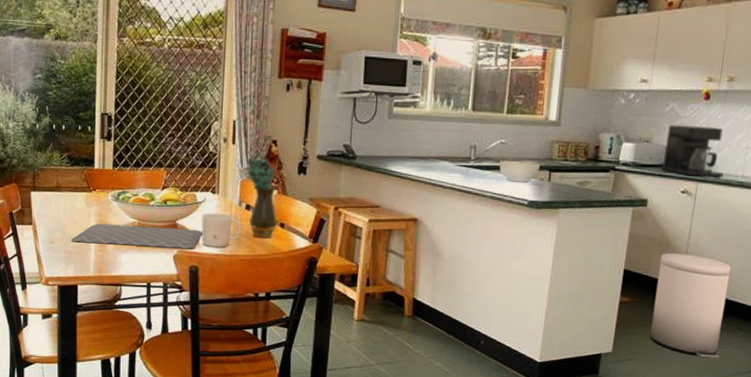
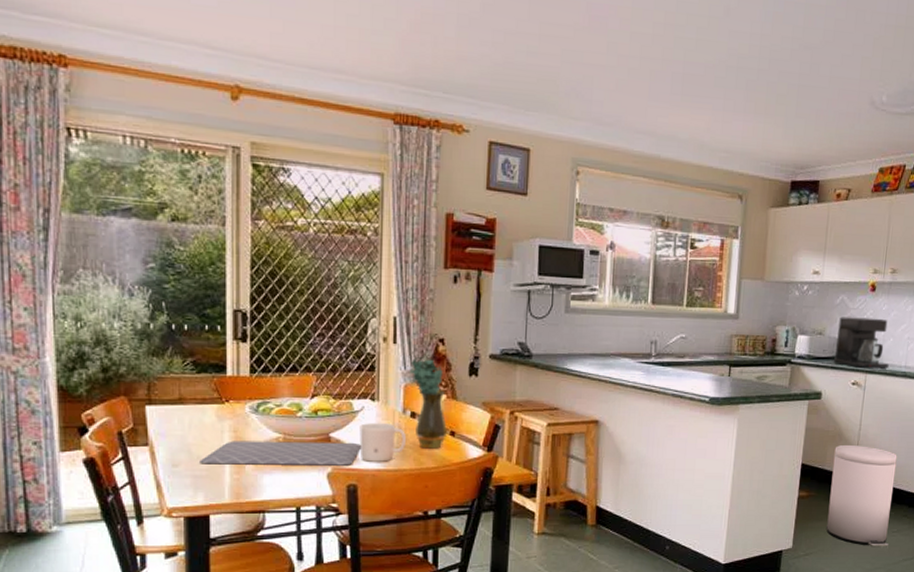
bowl: present [499,160,541,184] -> none [679,355,721,380]

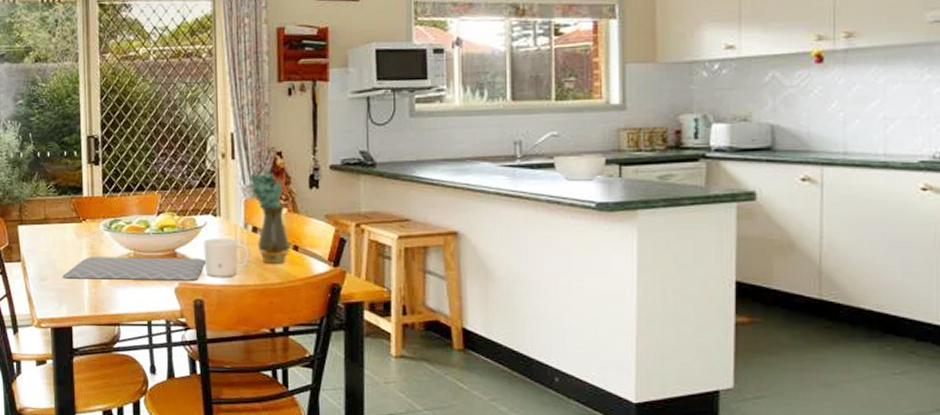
bowl: none [679,355,721,380] -> present [552,155,607,182]
pedal bin: present [826,444,897,547] -> none [784,257,889,394]
coffee maker: present [834,317,889,369] -> none [770,95,857,159]

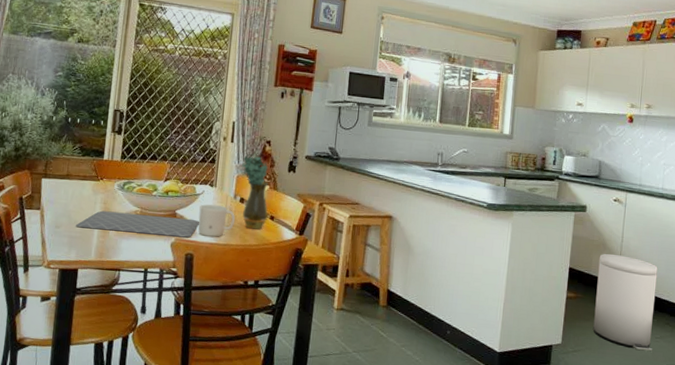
bowl: present [552,155,607,182] -> none [462,166,498,188]
pedal bin: none [784,257,889,394] -> present [593,253,658,352]

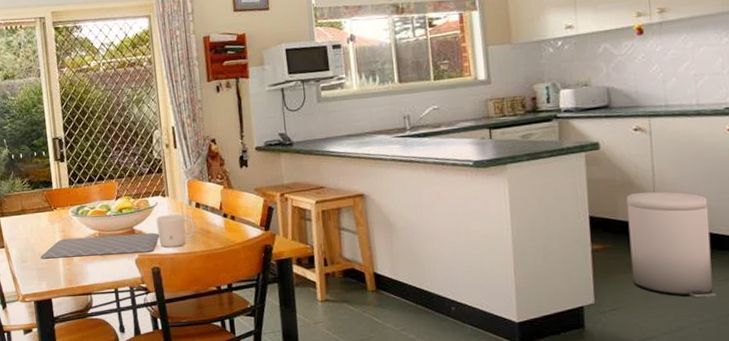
vase: present [242,152,268,230] -> none [190,155,228,233]

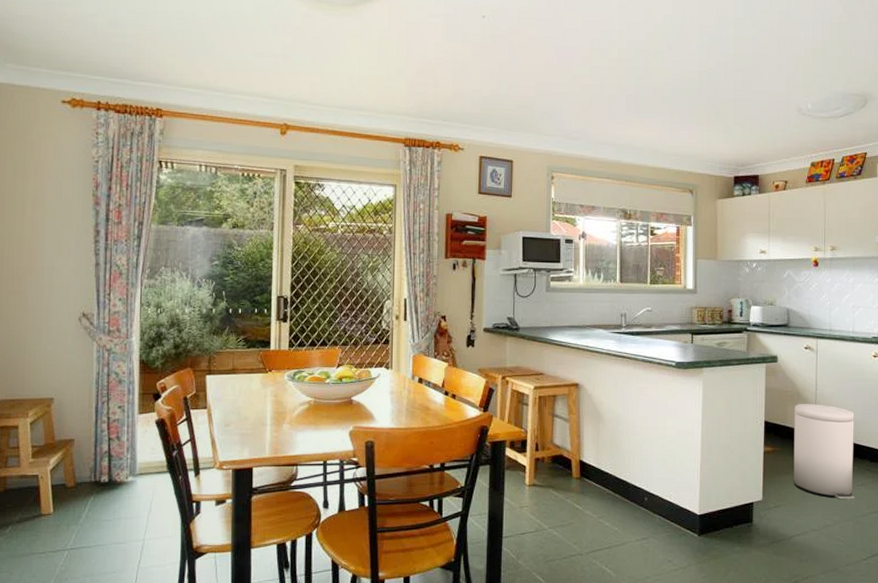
placemat: present [40,232,159,259] -> none [247,404,377,425]
mug: present [156,213,196,248] -> none [376,387,415,421]

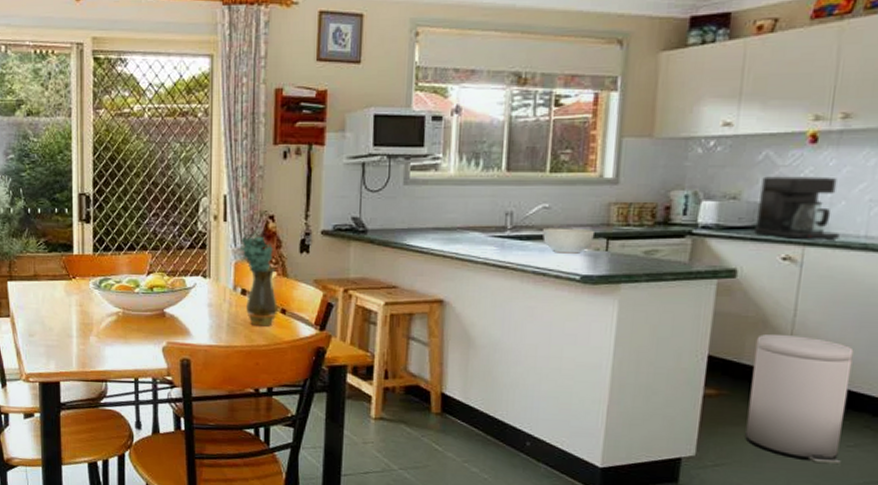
vase: none [418,329,449,410] -> present [240,232,278,327]
bowl: none [647,326,684,347] -> present [542,227,596,255]
coffee maker: none [786,289,837,334] -> present [754,176,840,240]

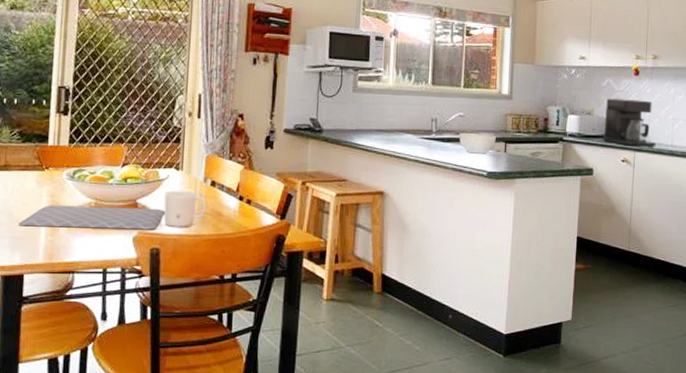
placemat: none [51,314,194,341] -> present [19,205,165,230]
mug: none [192,298,238,338] -> present [163,190,207,227]
vase: present [240,232,278,327] -> none [212,128,244,216]
pedal bin: present [745,333,854,465] -> none [604,219,669,322]

